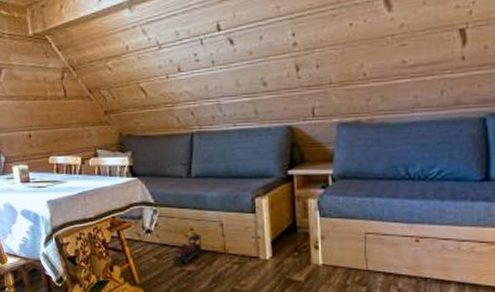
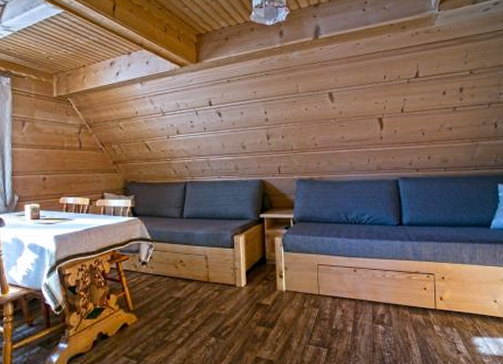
toy train: present [172,235,202,267] -> none [163,266,189,294]

